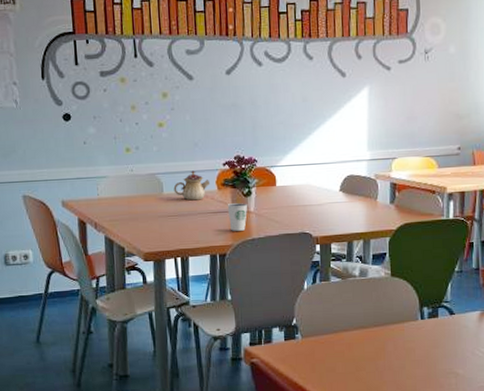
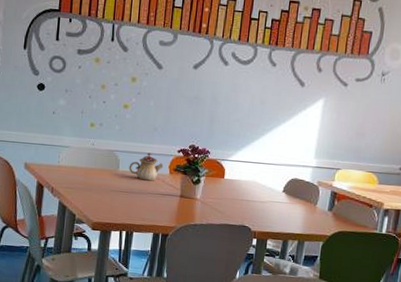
dixie cup: present [227,203,248,231] -> none [175,188,196,215]

